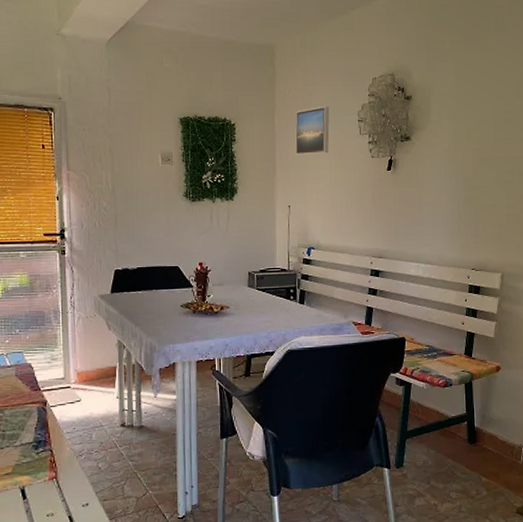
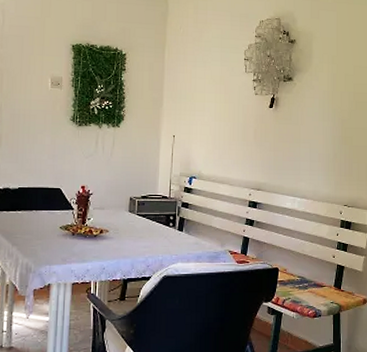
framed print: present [295,106,329,155] -> none [183,43,217,88]

